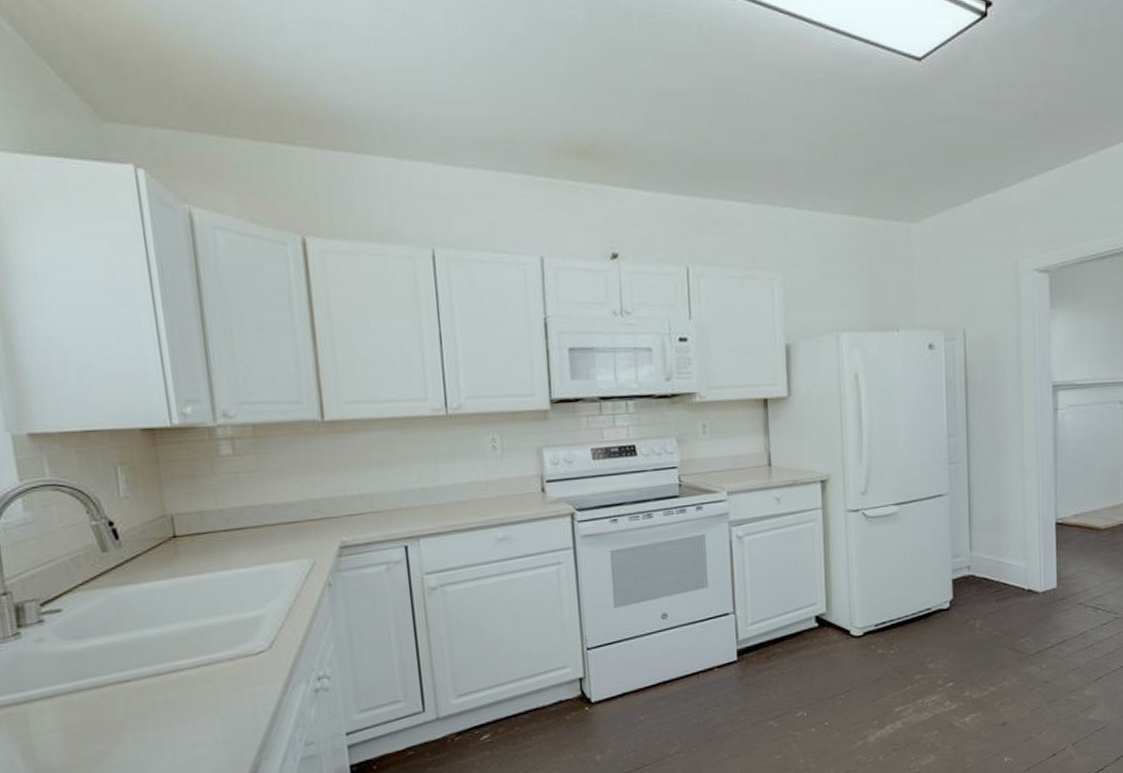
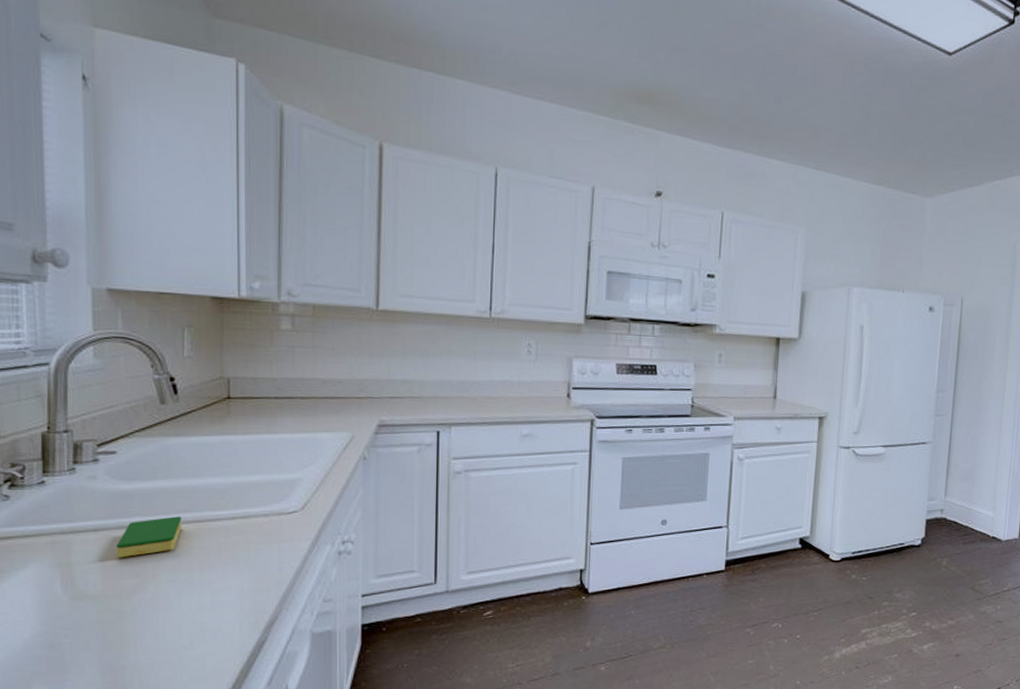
dish sponge: none [74,671,144,724] -> present [115,516,182,558]

